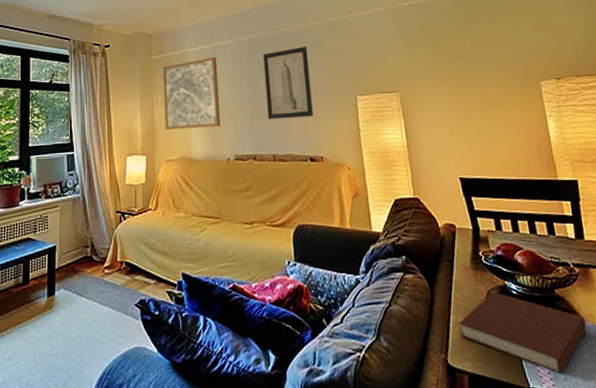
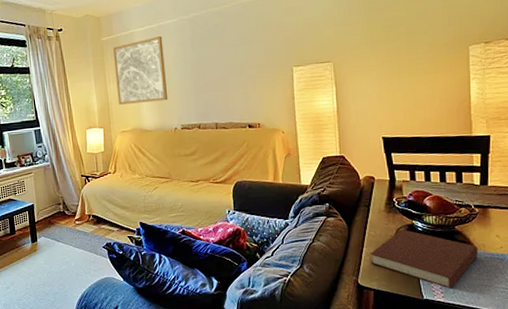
wall art: present [263,47,313,120] -> none [205,22,252,92]

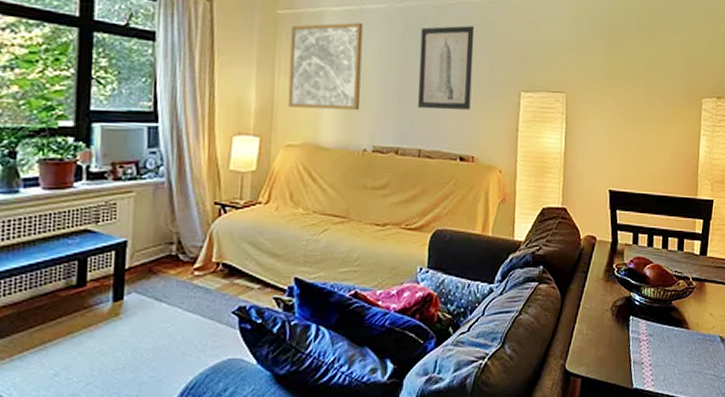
wall art: none [205,22,252,92] -> present [417,25,475,110]
notebook: present [369,229,479,289] -> none [581,303,692,376]

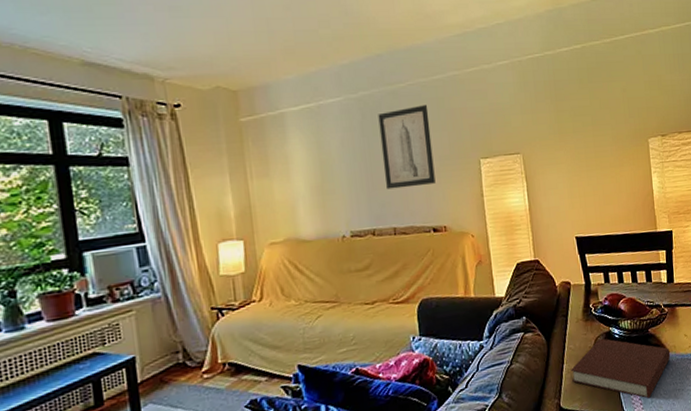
wall art: present [288,22,363,111] -> none [256,117,333,208]
notebook: none [581,303,692,376] -> present [570,338,671,399]

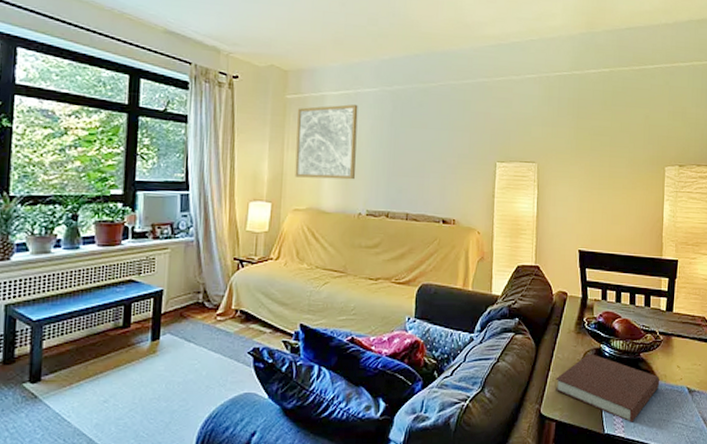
wall art: none [256,117,333,208] -> present [295,104,358,180]
wall art: present [378,105,436,190] -> none [405,105,455,179]

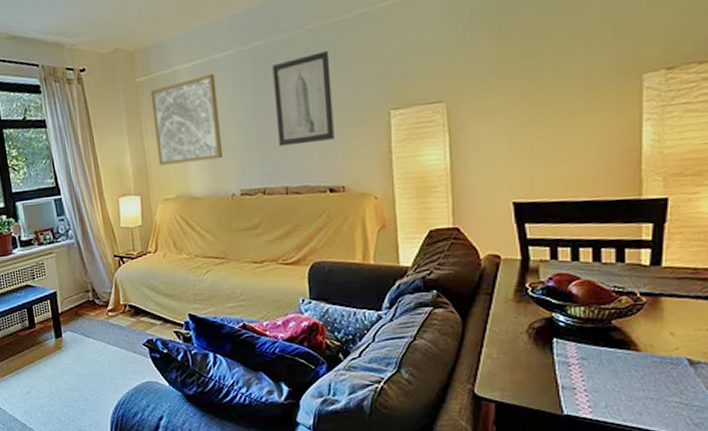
wall art: none [405,105,455,179] -> present [272,51,335,147]
notebook: present [555,353,660,423] -> none [491,324,644,402]

